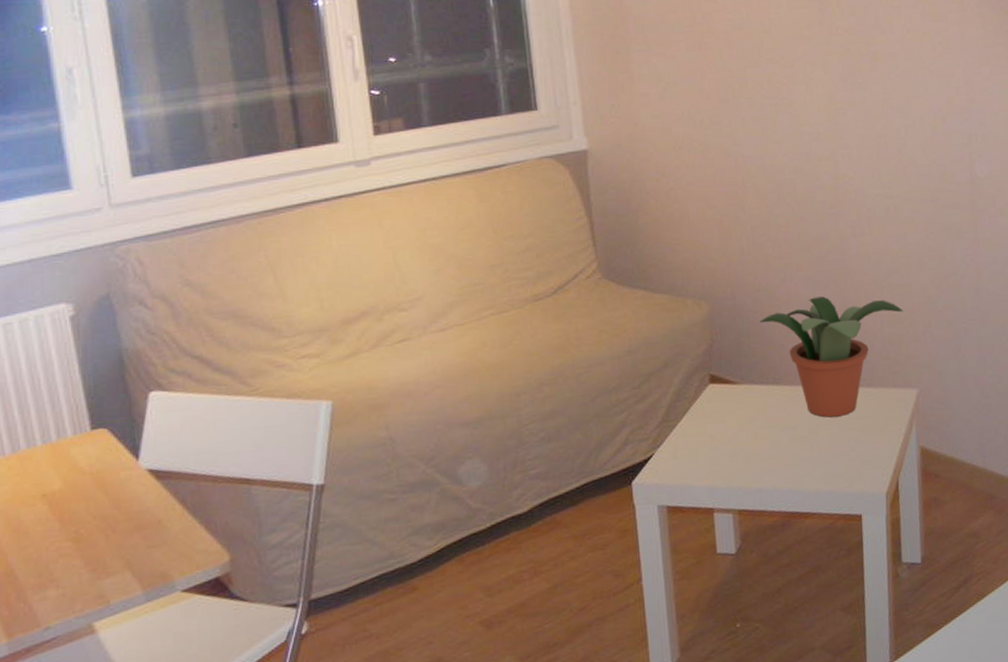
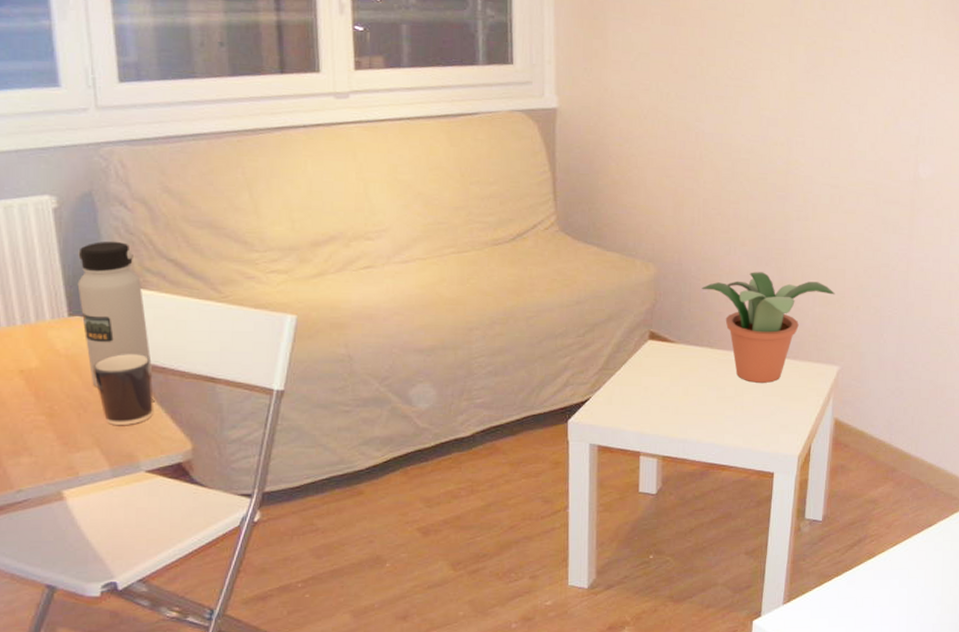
water bottle: none [98,343,183,505] -> present [77,241,153,388]
mug: none [119,461,186,544] -> present [92,353,153,426]

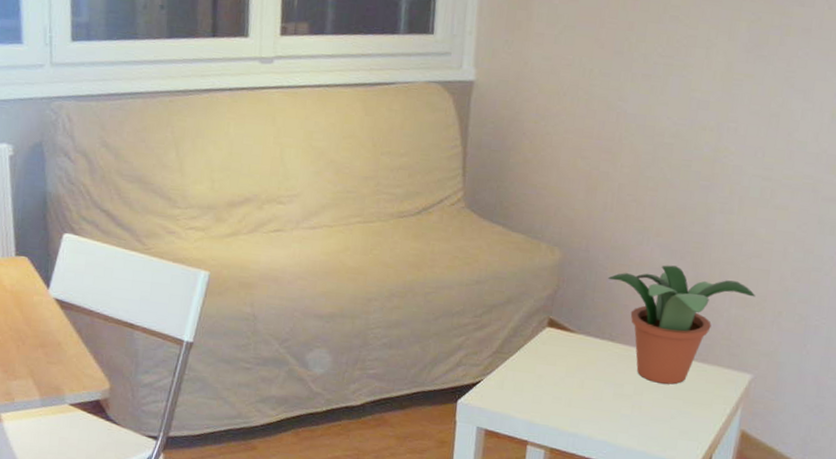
water bottle: present [77,241,153,388] -> none [24,189,82,324]
mug: present [92,353,153,426] -> none [32,294,81,361]

